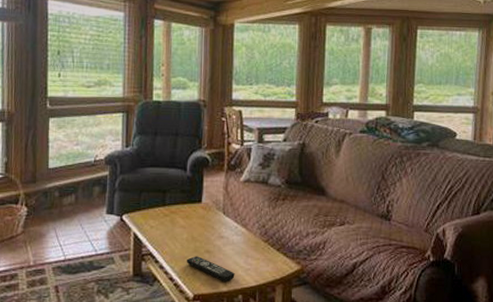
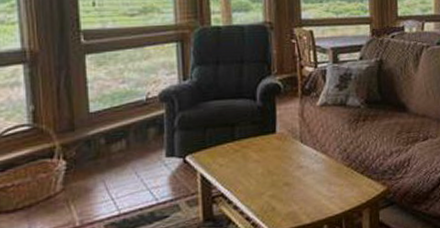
remote control: present [186,256,235,281] -> none [263,190,318,214]

